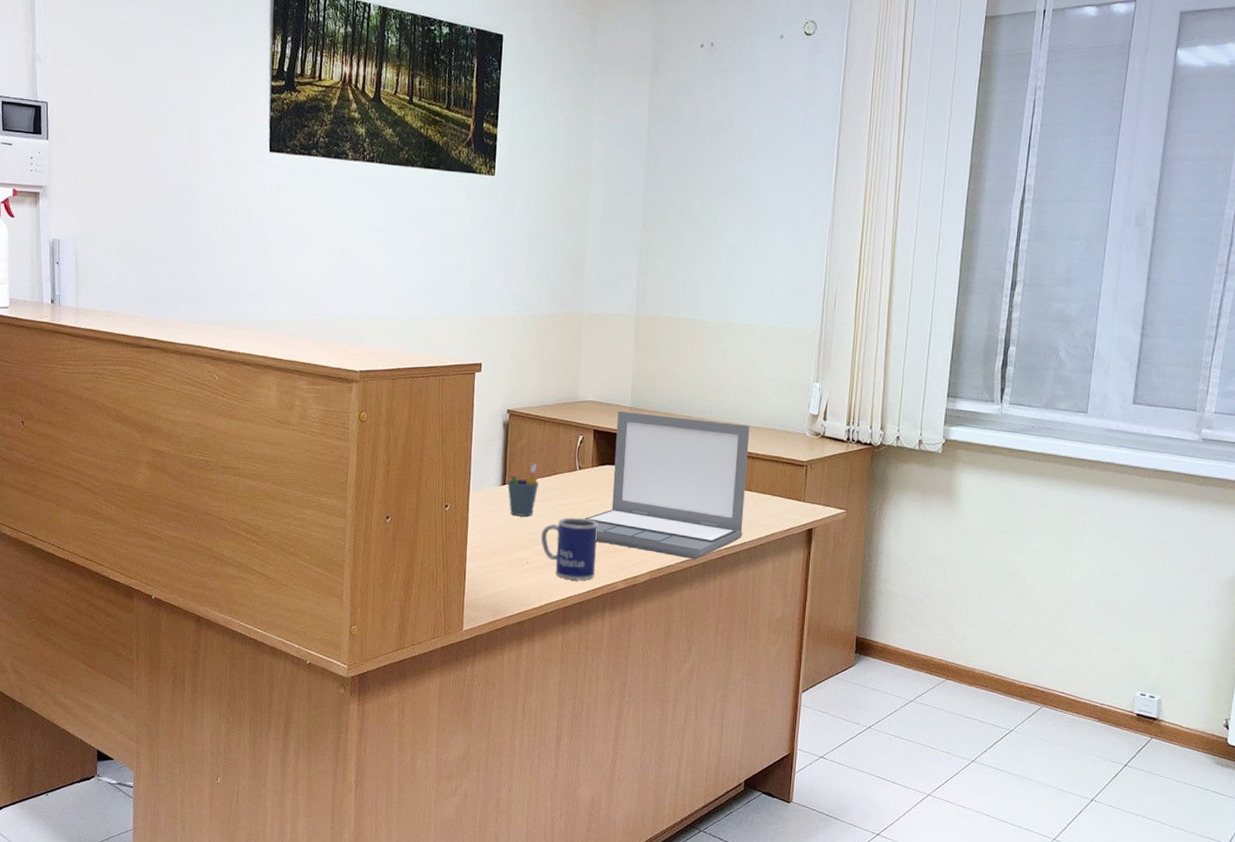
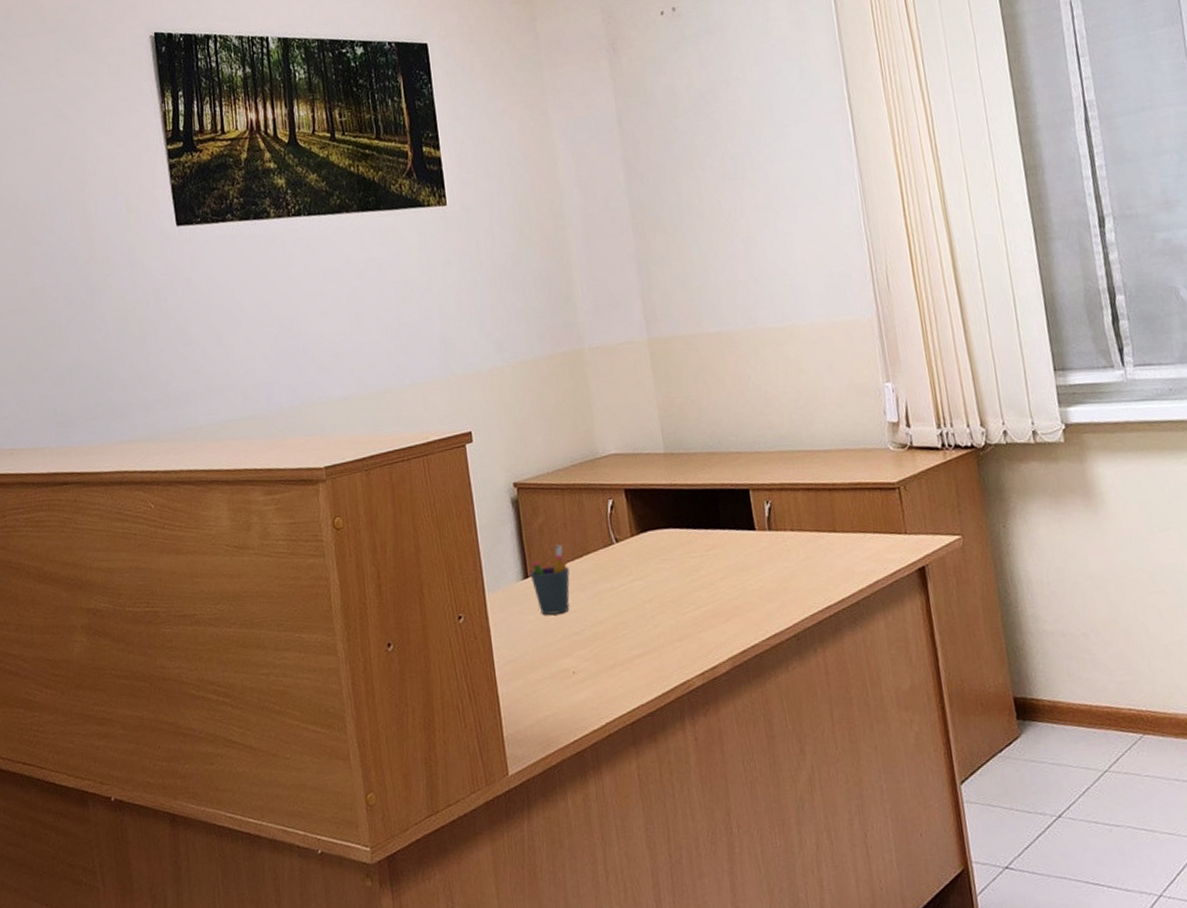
mug: present [540,517,597,580] -> none [584,603,662,686]
laptop: present [584,410,750,560] -> none [635,450,838,633]

